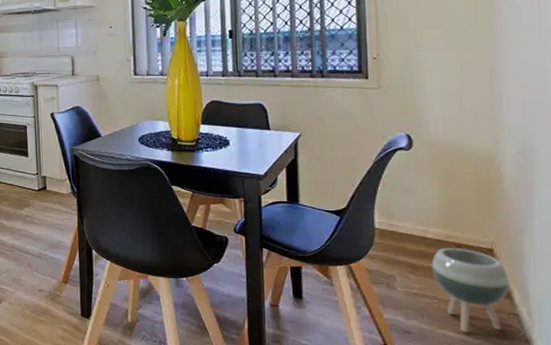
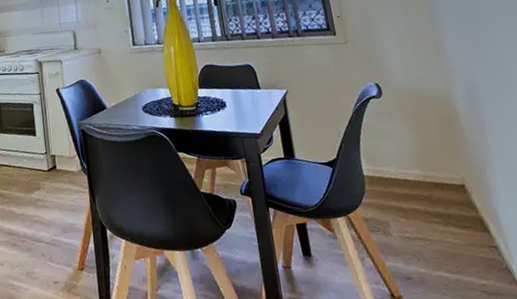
planter: present [431,247,510,332] -> none [417,186,487,271]

